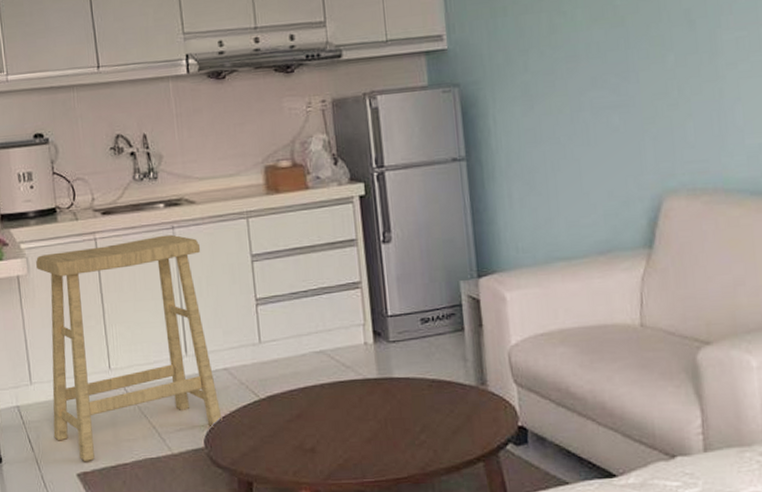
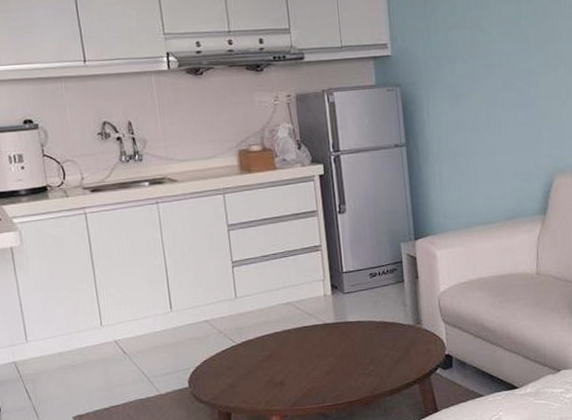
stool: present [36,234,222,462] -> none [29,208,204,407]

